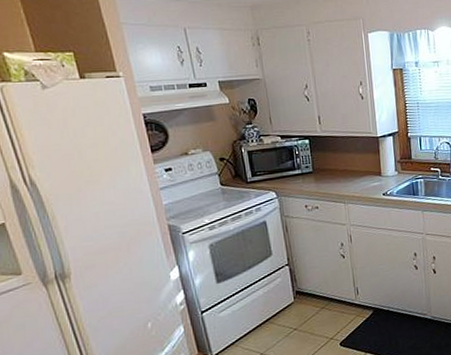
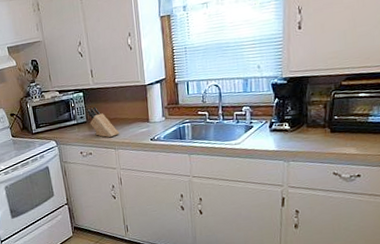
knife block: none [313,156,350,191] -> present [87,106,120,138]

